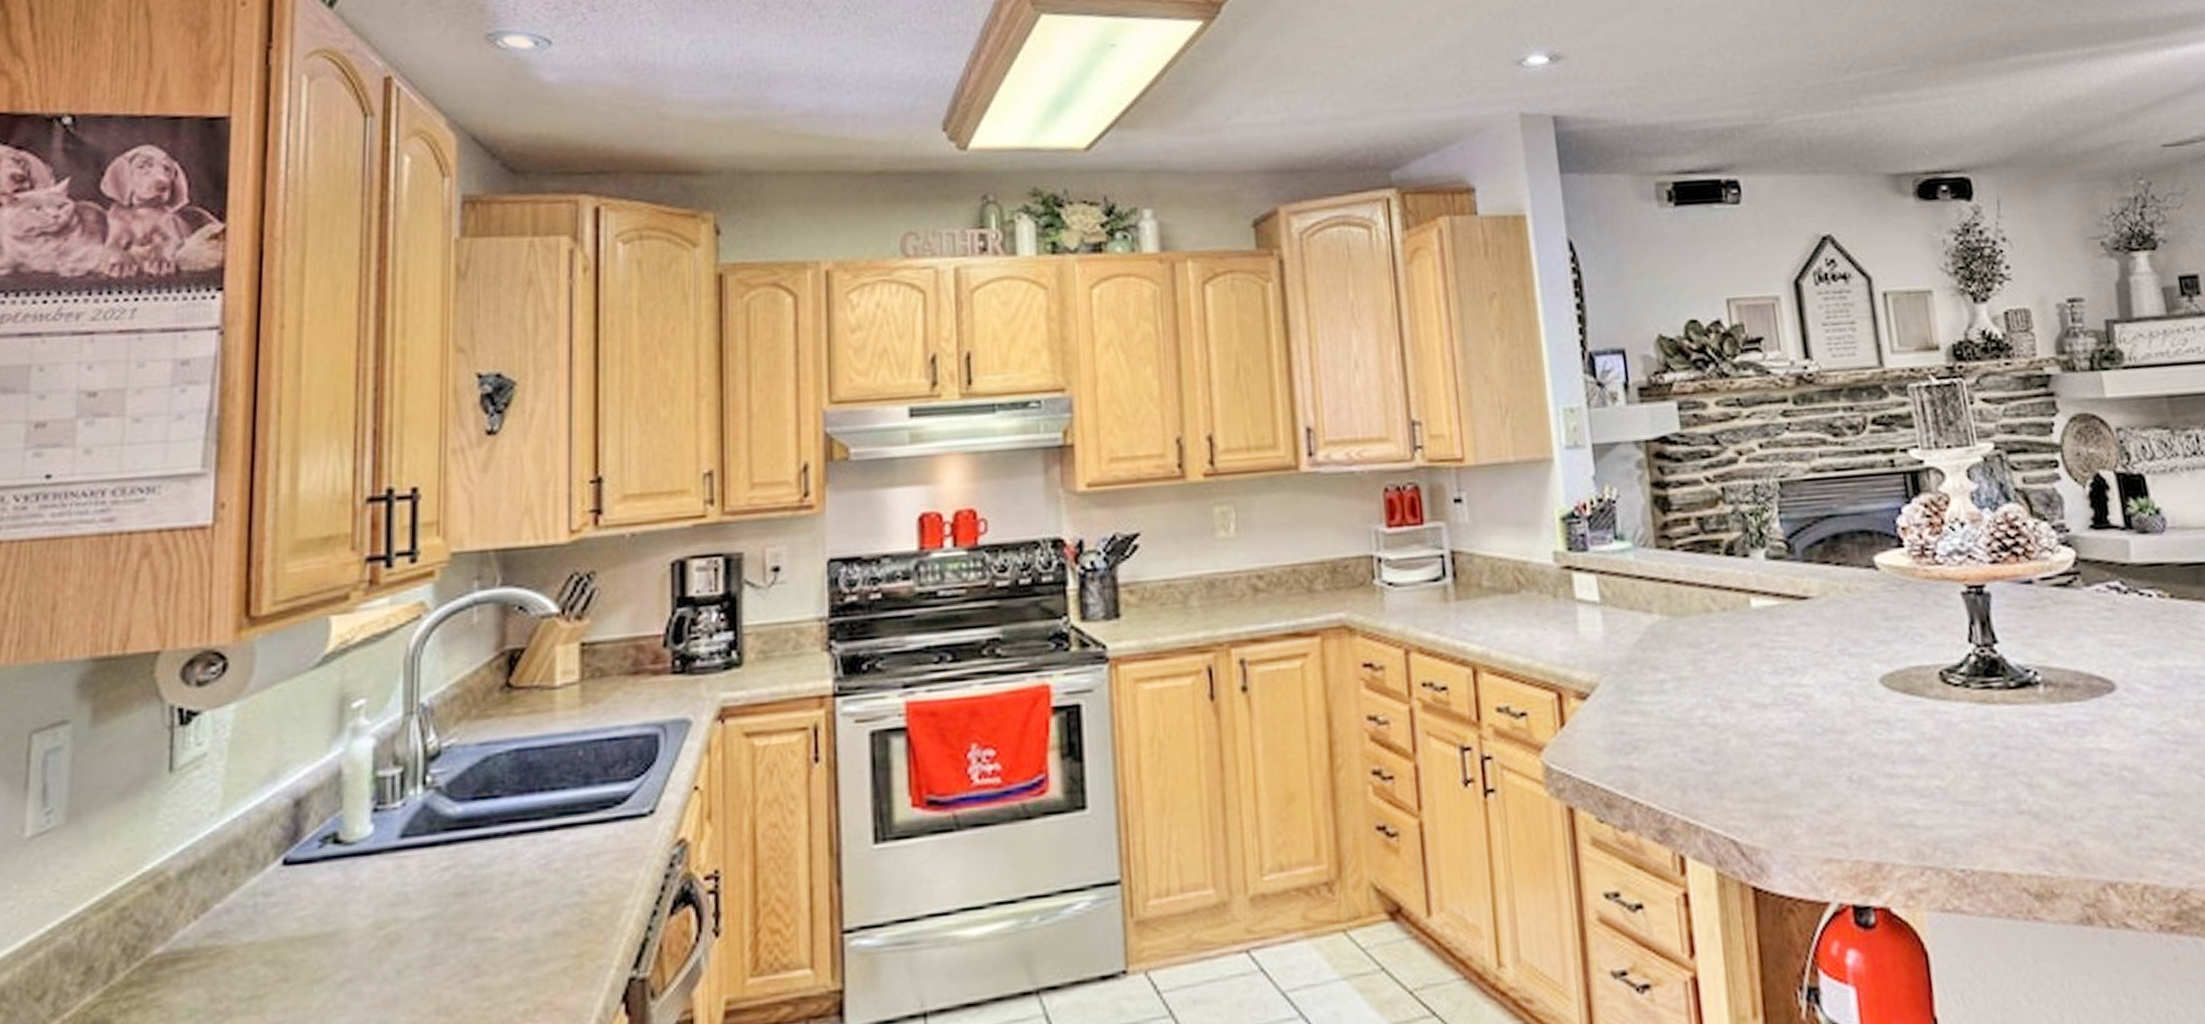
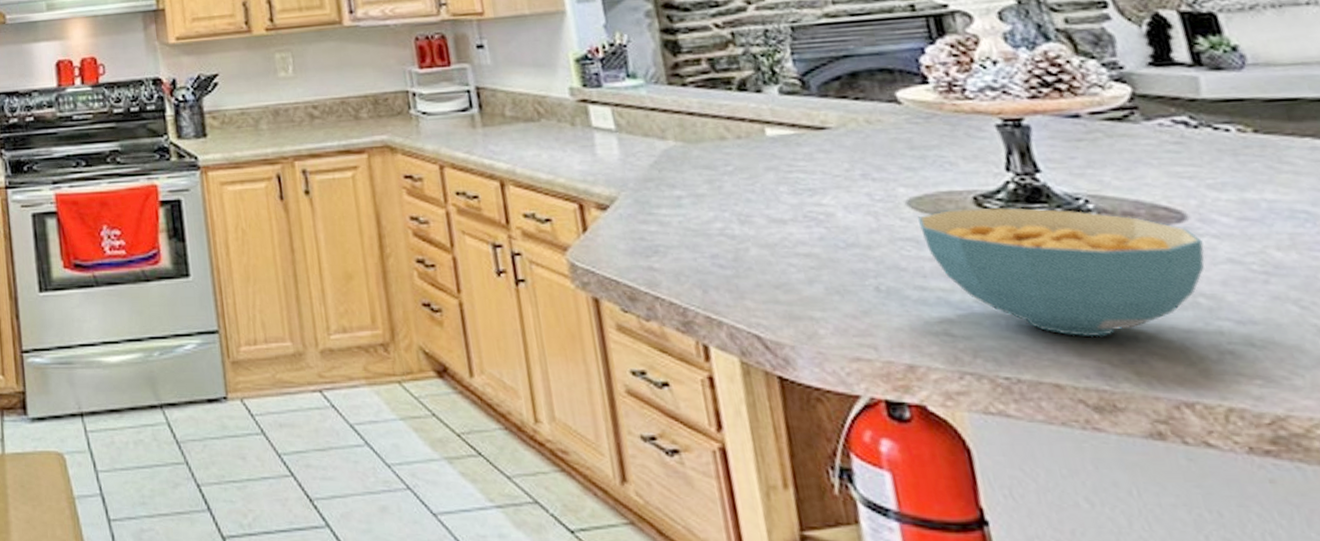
cereal bowl: none [1888,682,2130,820] -> present [917,207,1205,337]

